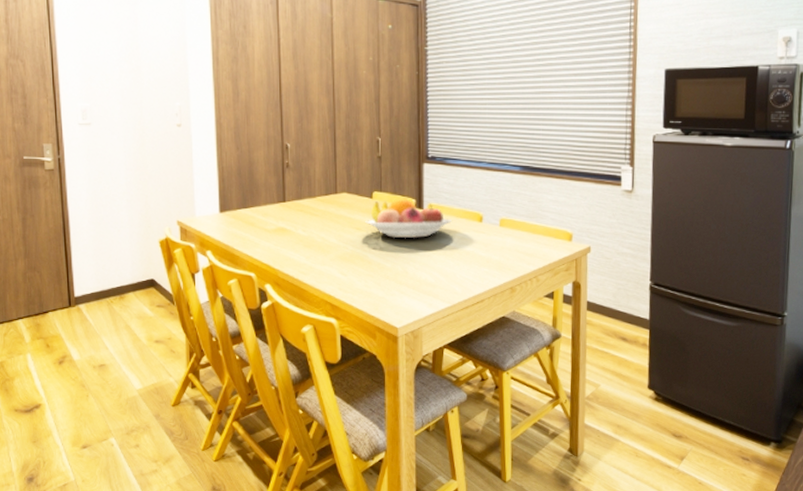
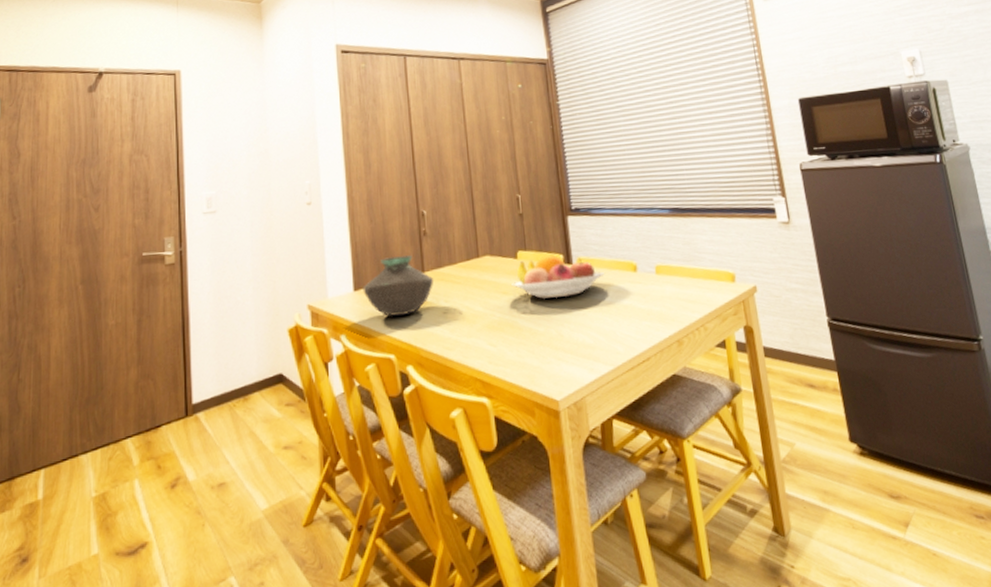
vase: none [228,183,294,240] -> present [362,255,434,316]

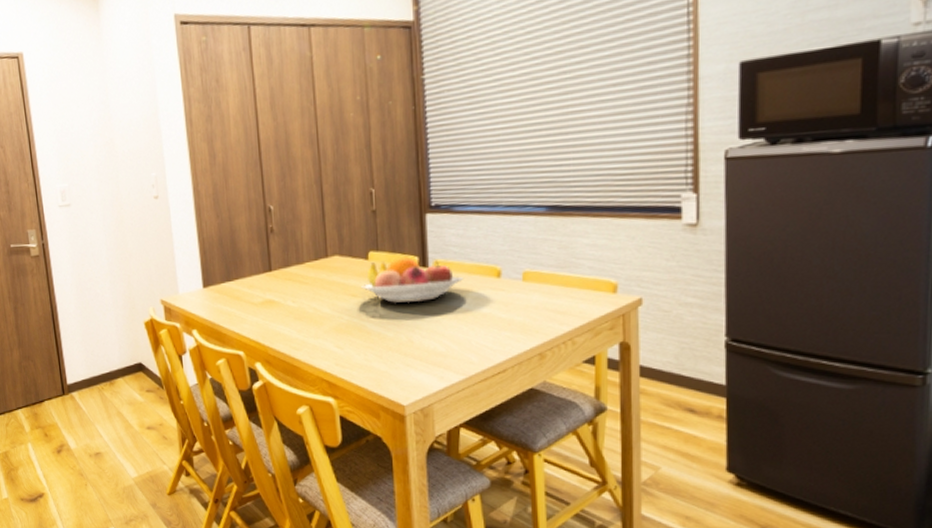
vase: present [362,255,434,316] -> none [211,253,282,315]

